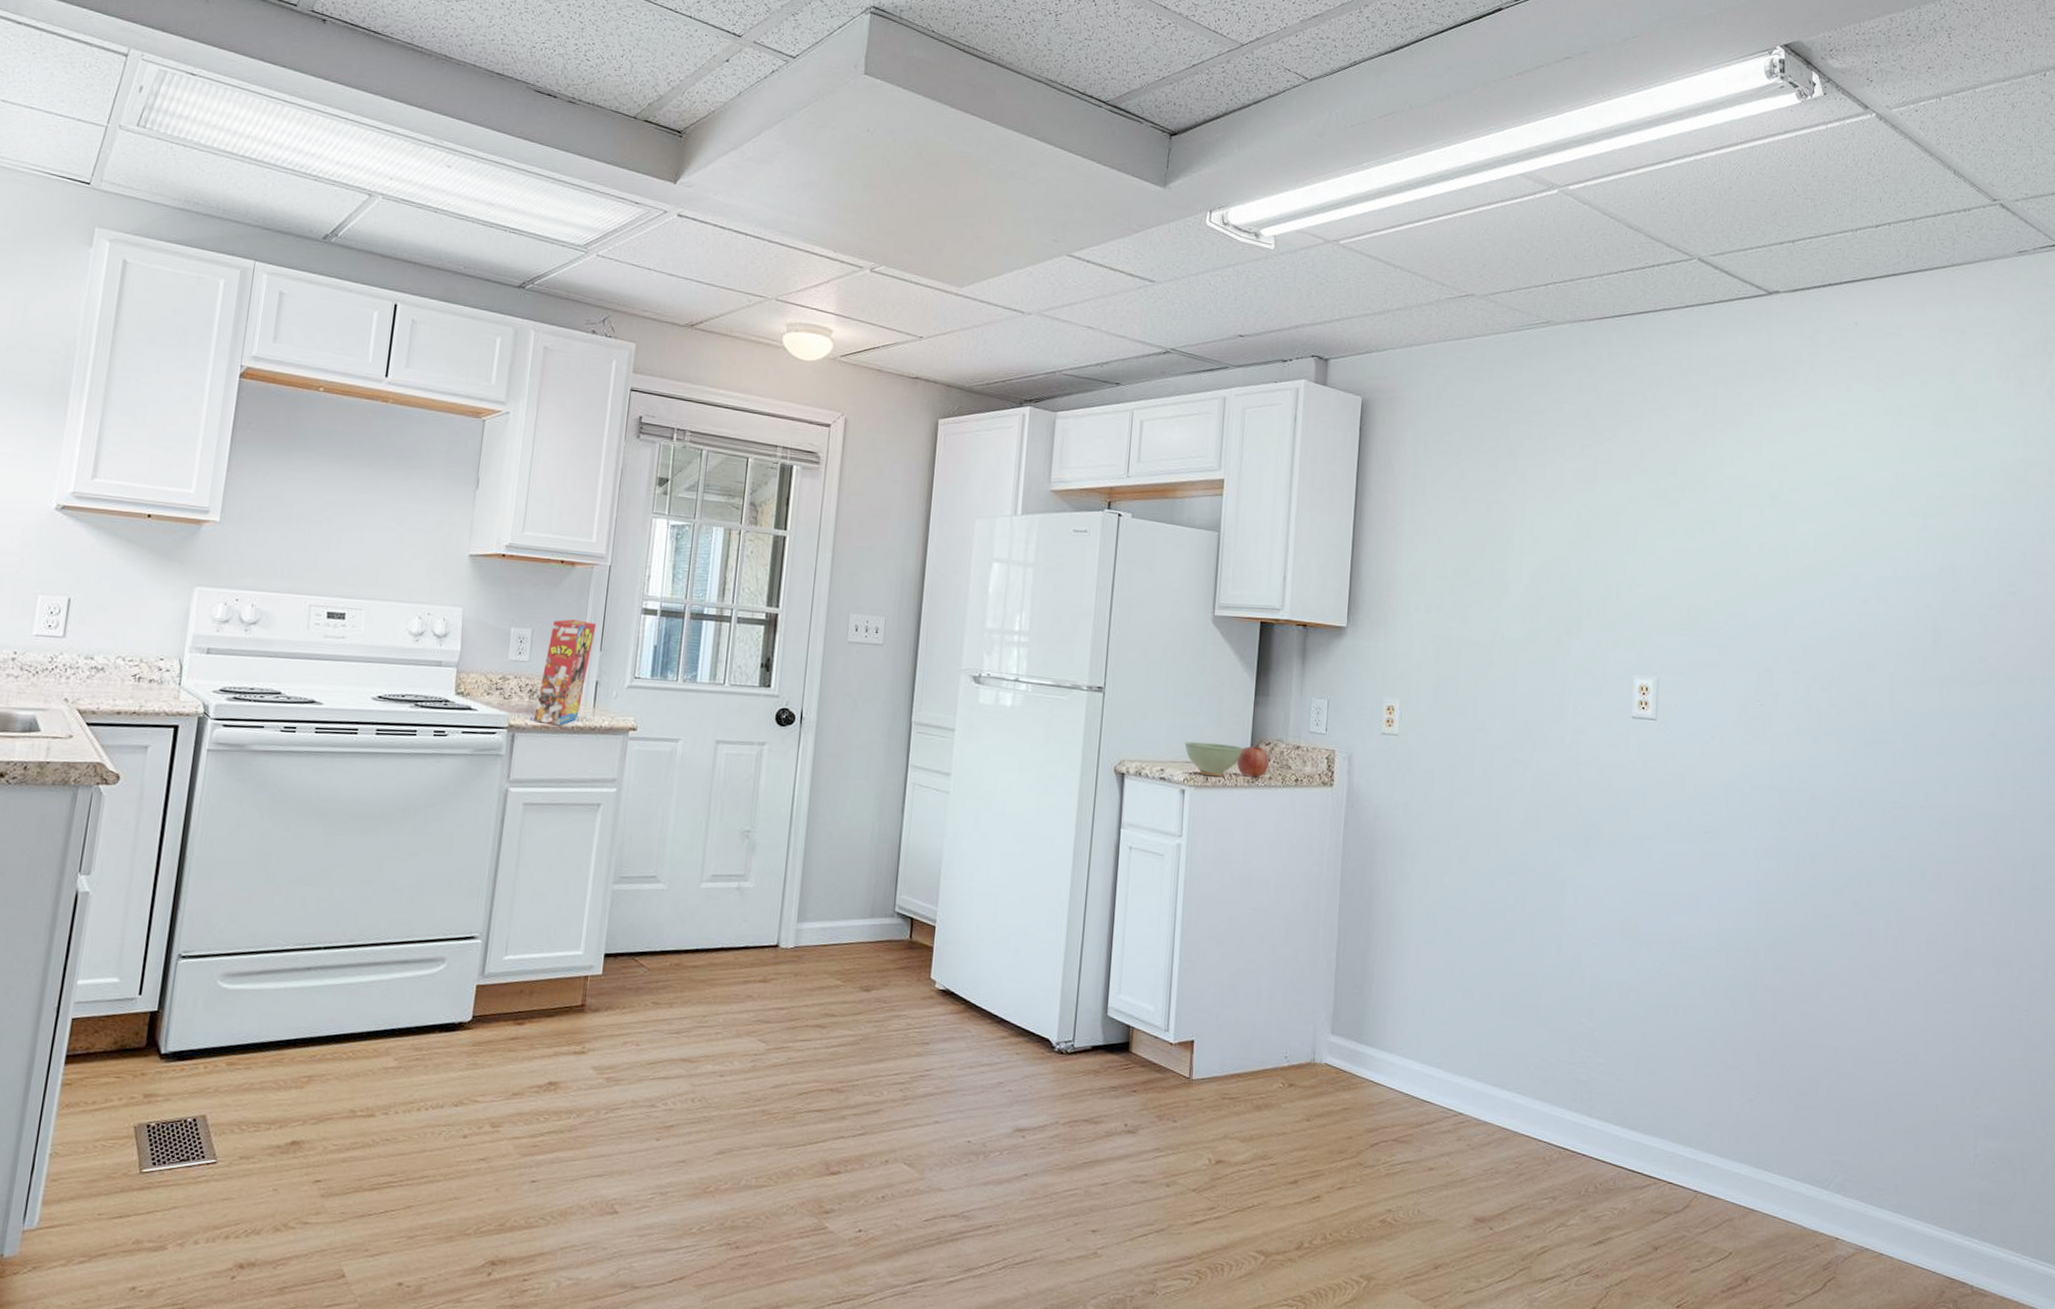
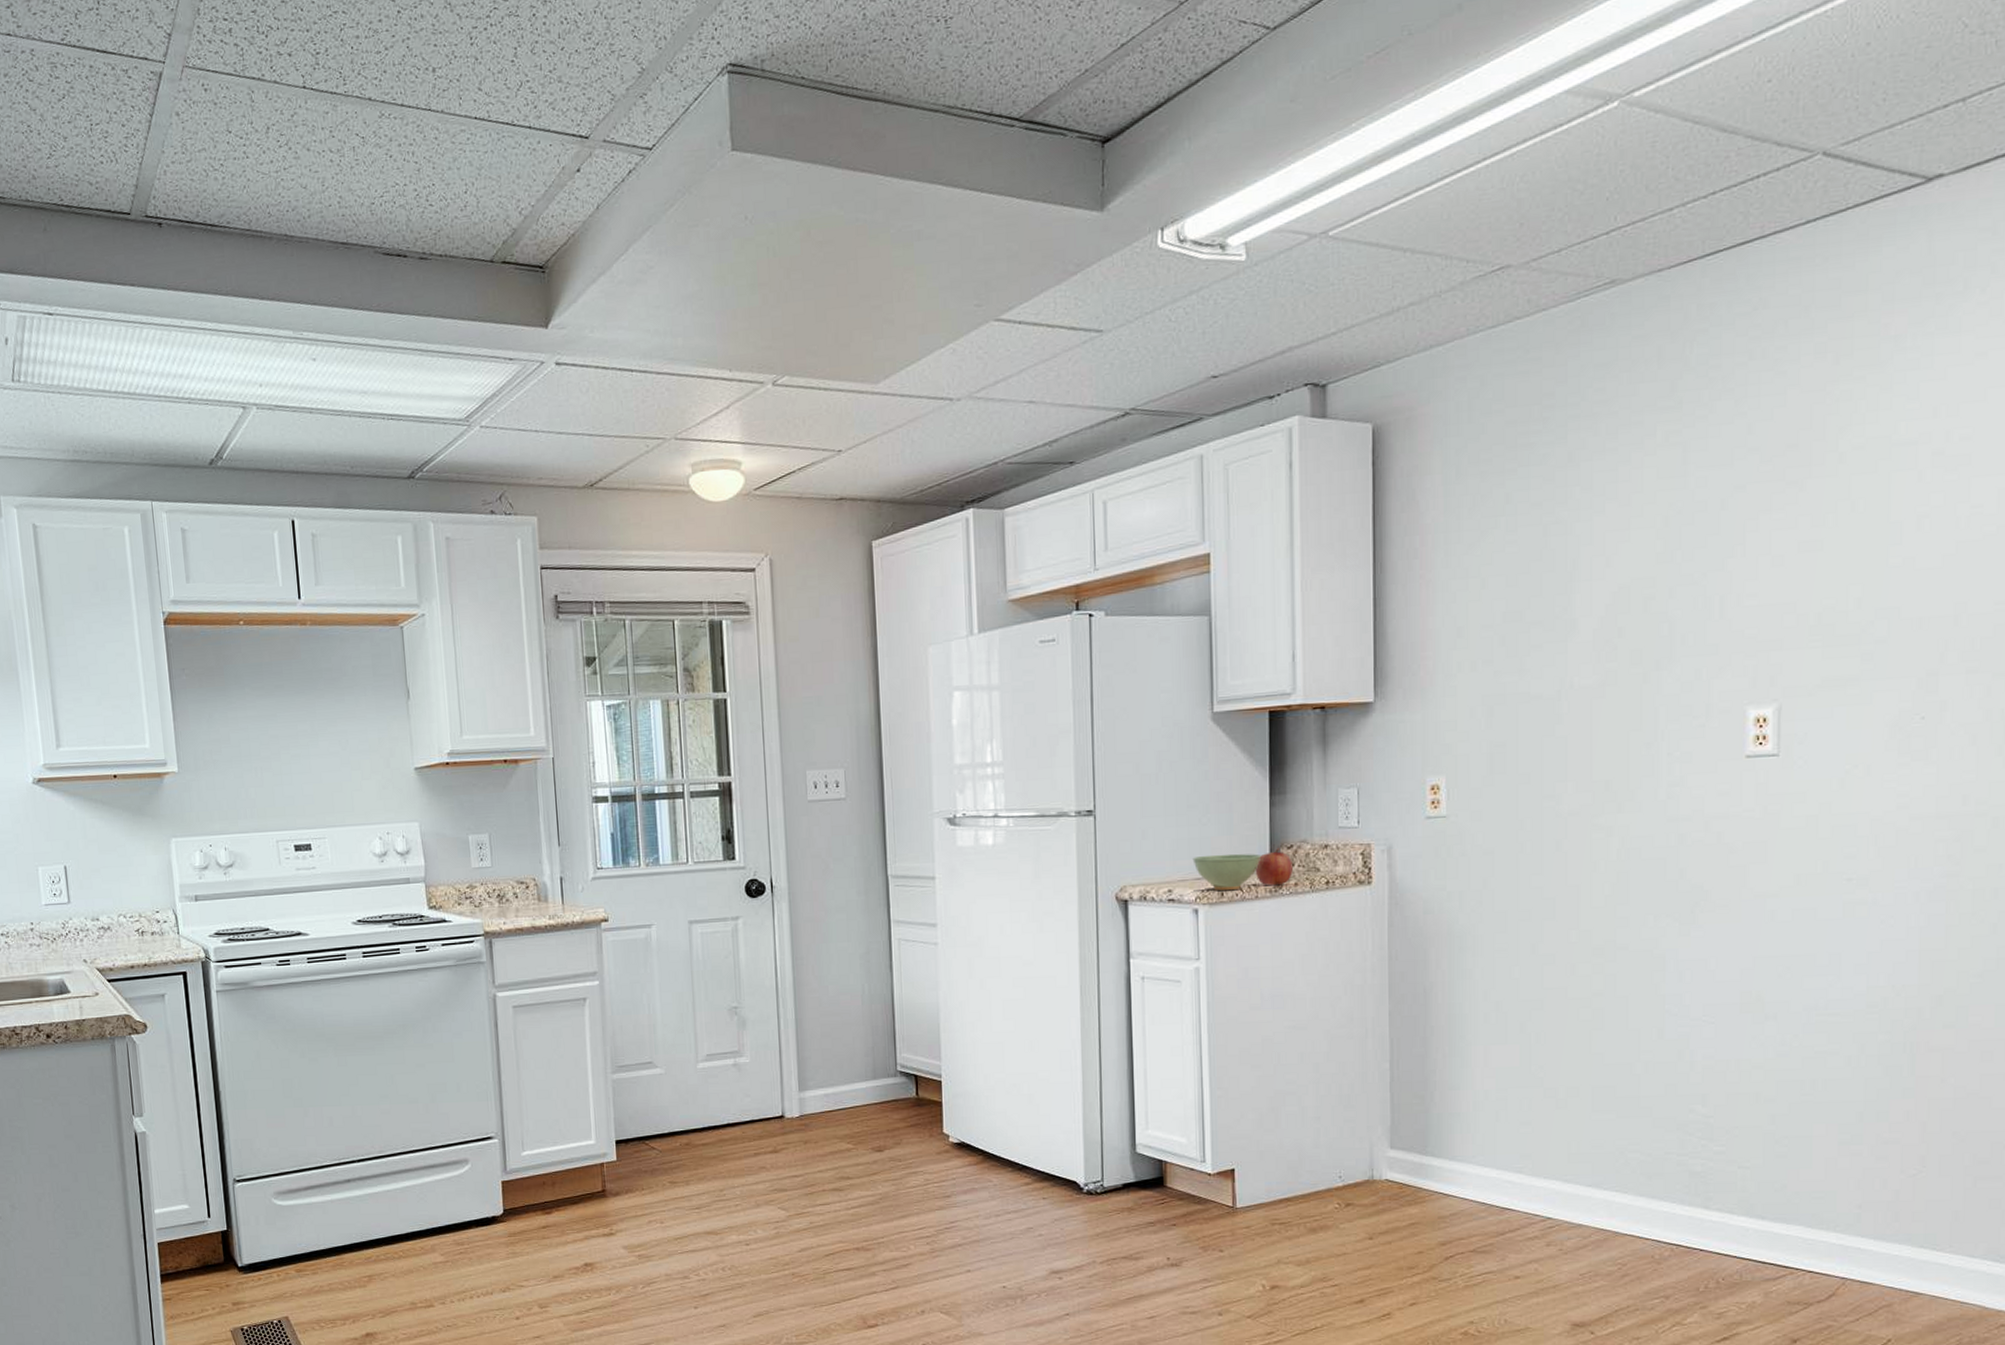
cereal box: present [534,619,597,726] -> none [506,818,551,927]

